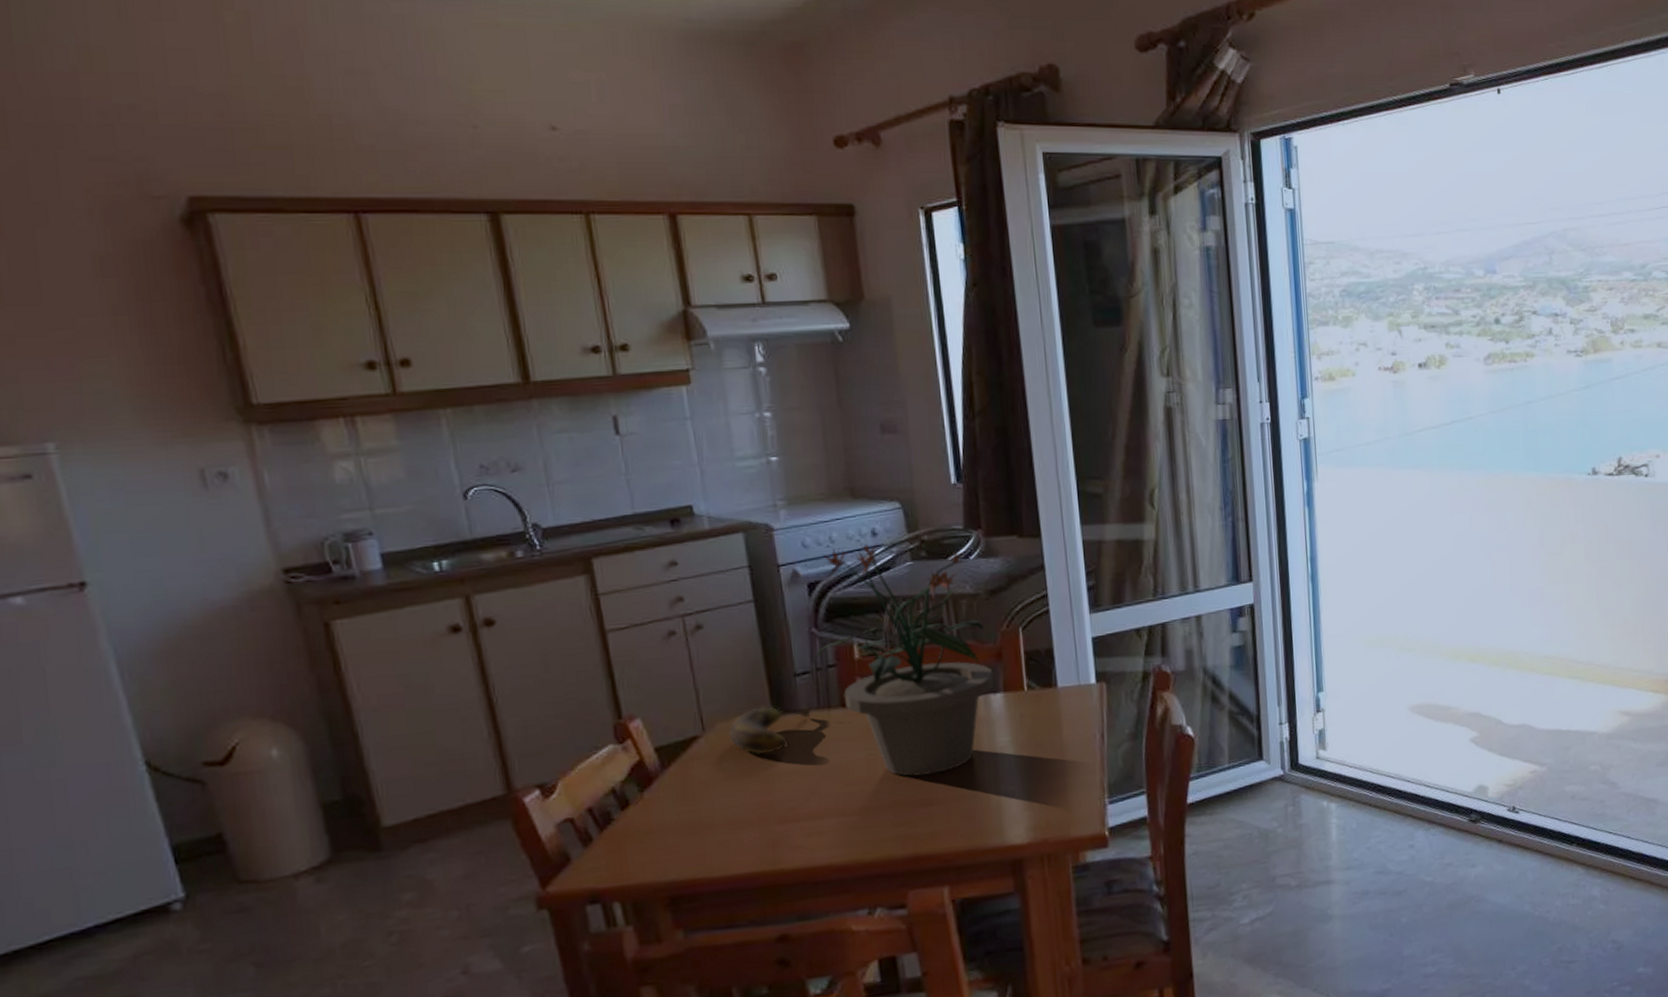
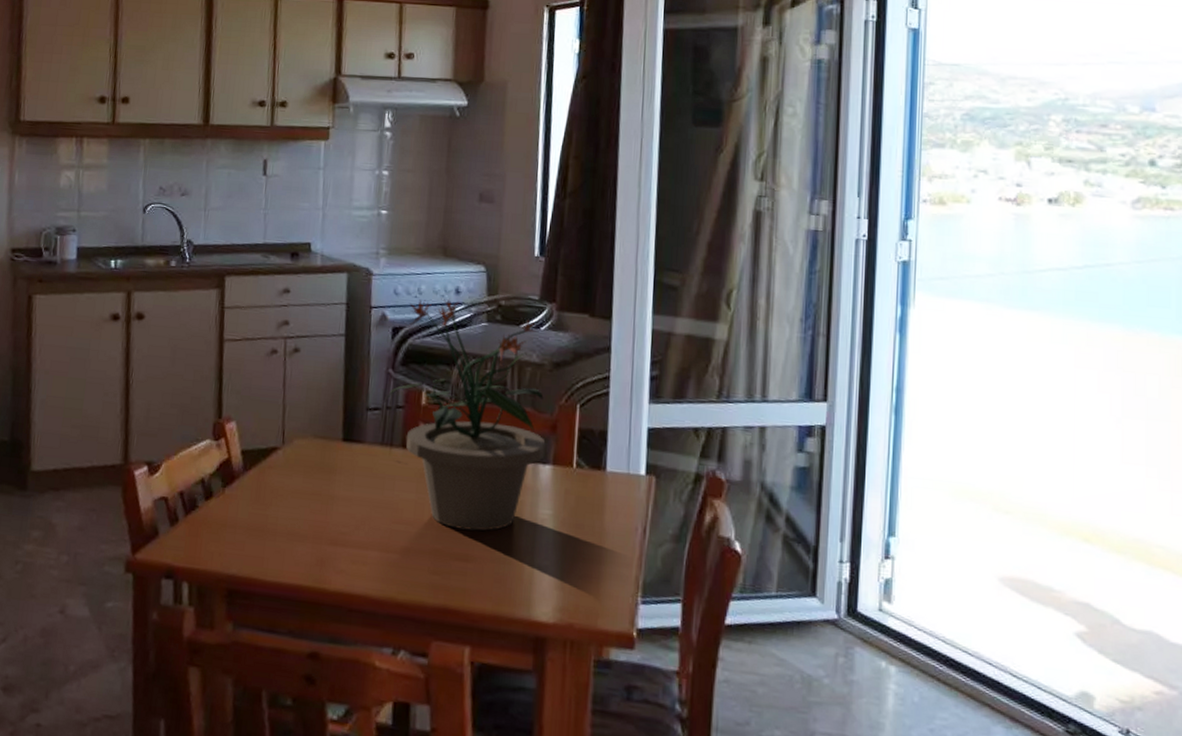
banana: present [728,702,811,755] -> none [302,432,376,478]

